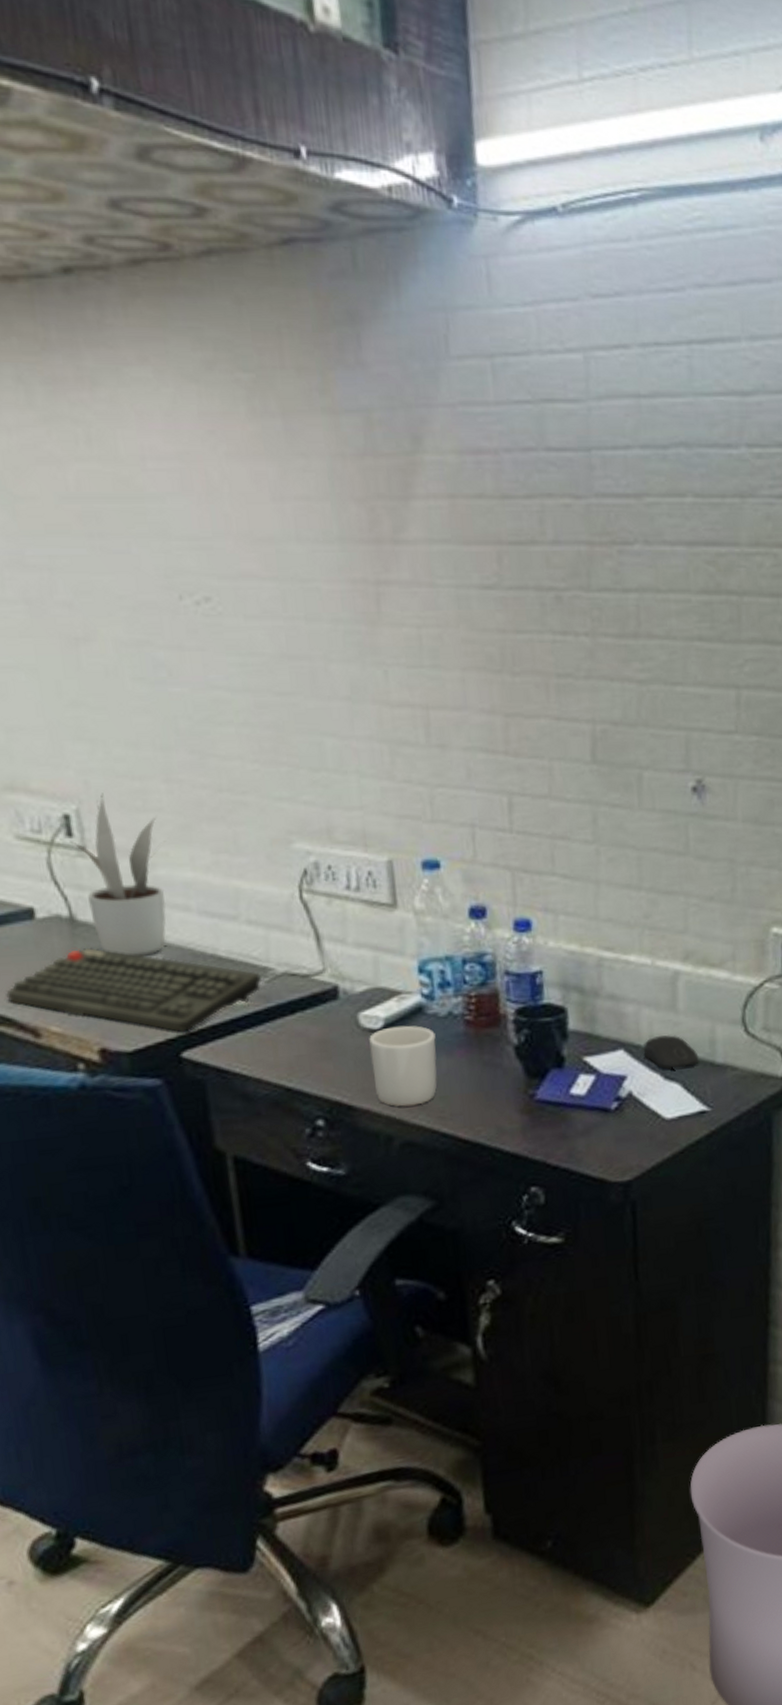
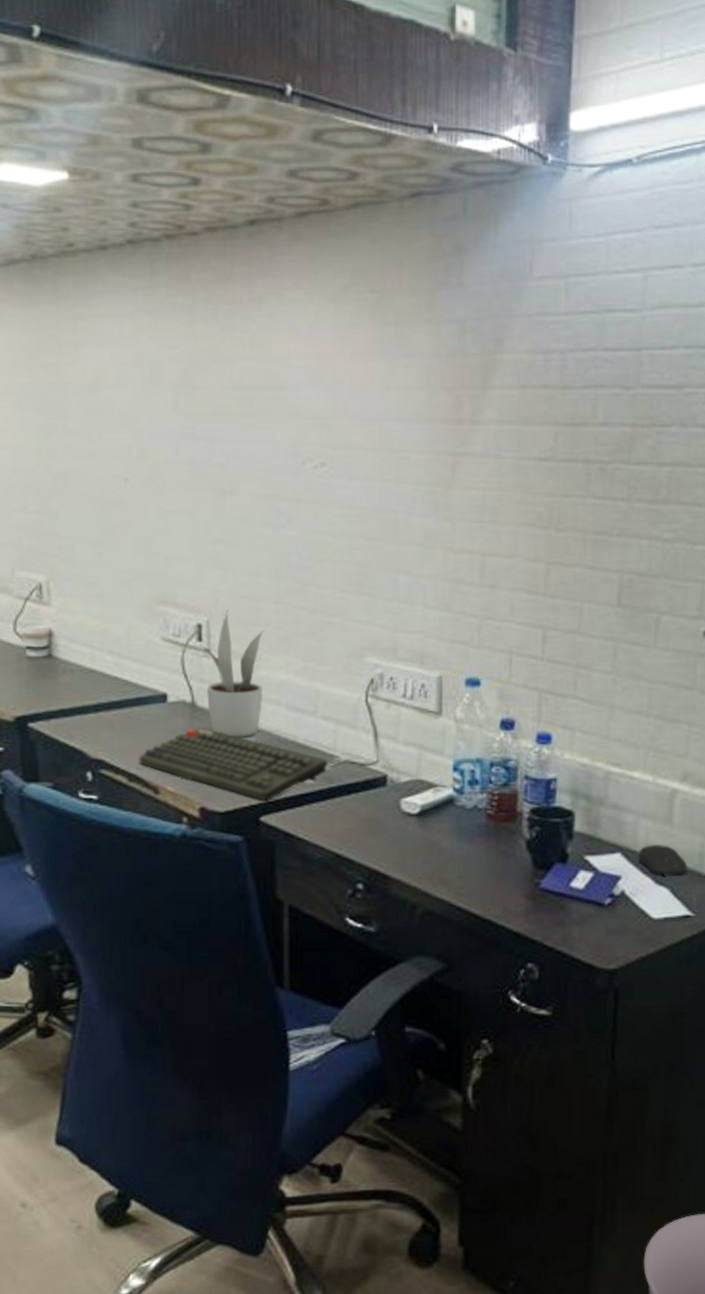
mug: present [369,1025,438,1107] -> none [406,813,461,881]

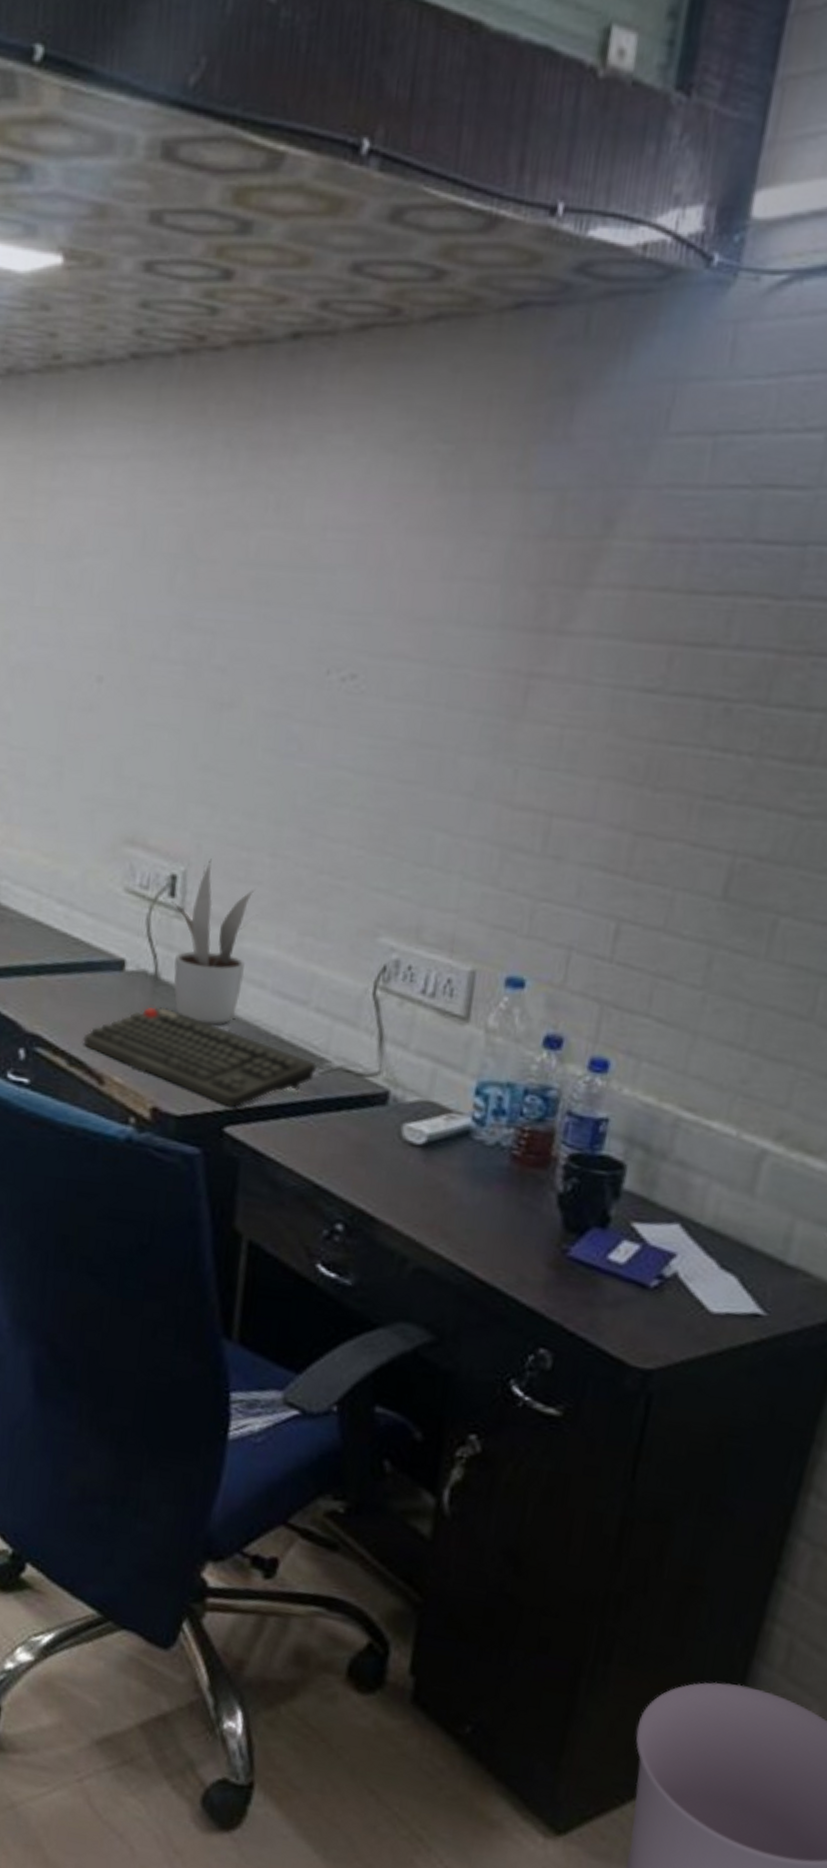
computer mouse: present [638,845,688,875] -> none [702,1218,768,1261]

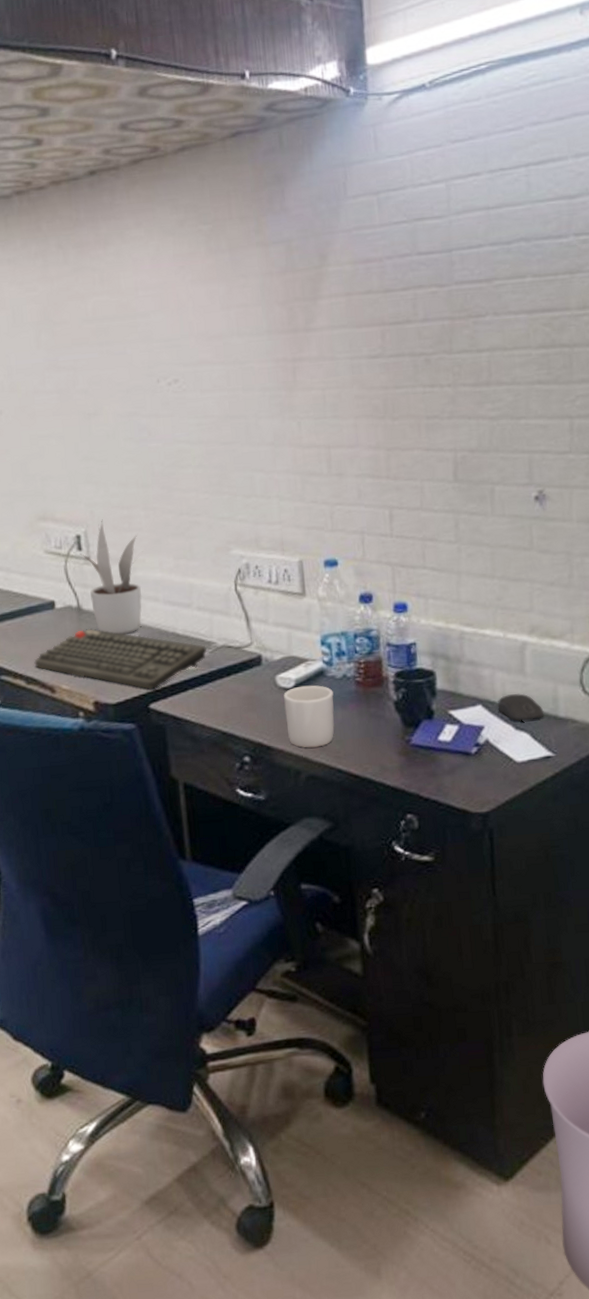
mug: none [401,1145,477,1233] -> present [283,685,335,748]
computer mouse: none [702,1218,768,1261] -> present [497,693,544,722]

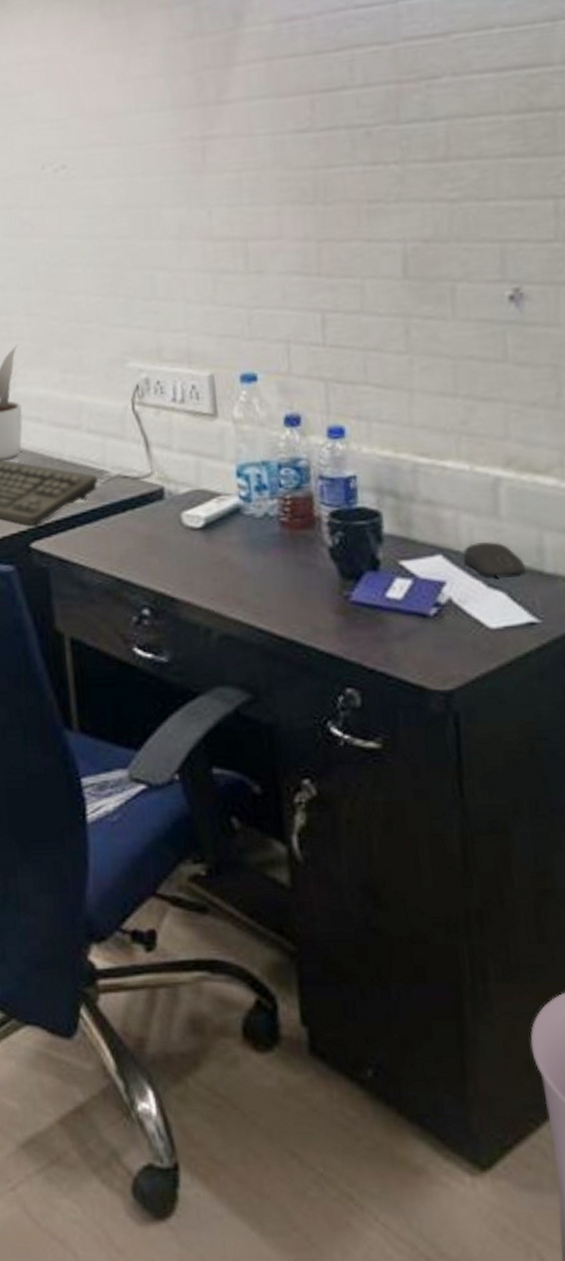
mug: present [283,685,335,748] -> none [191,525,254,601]

